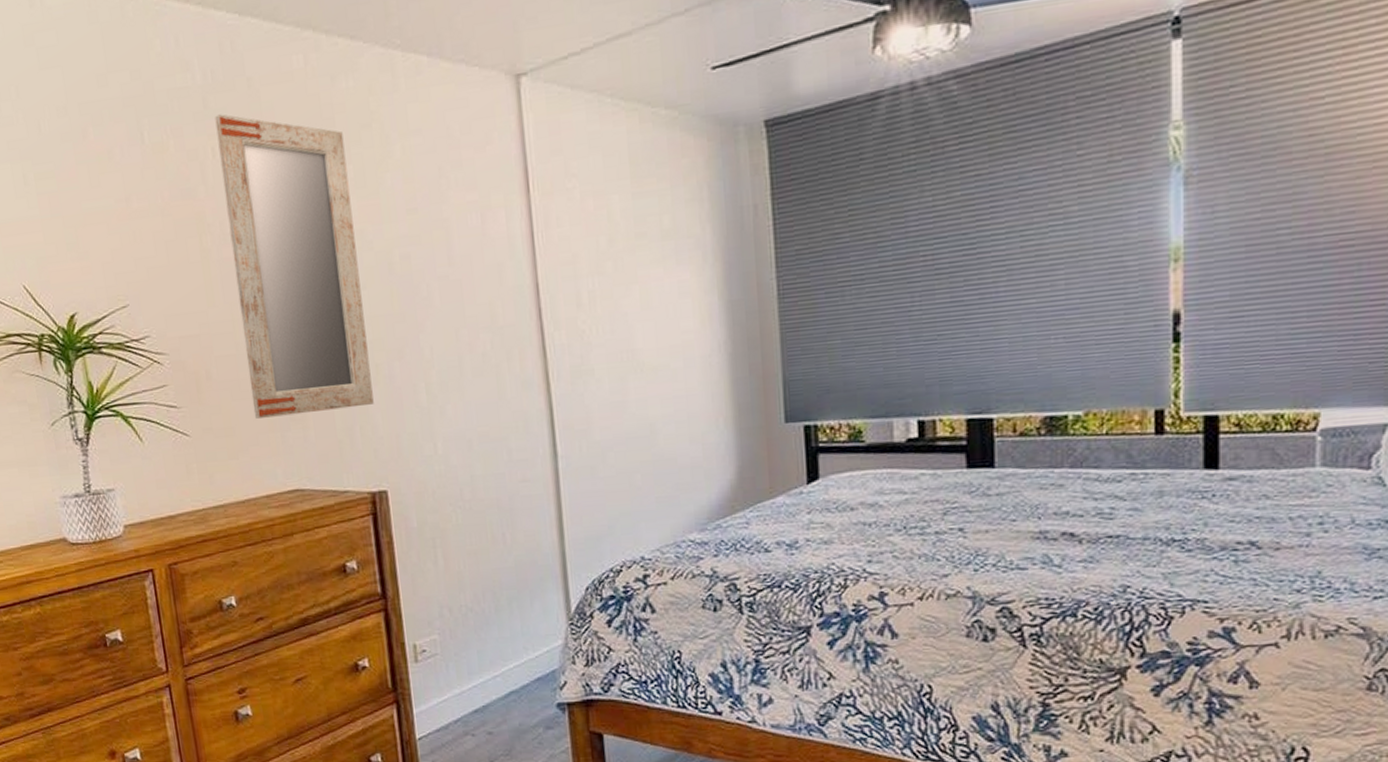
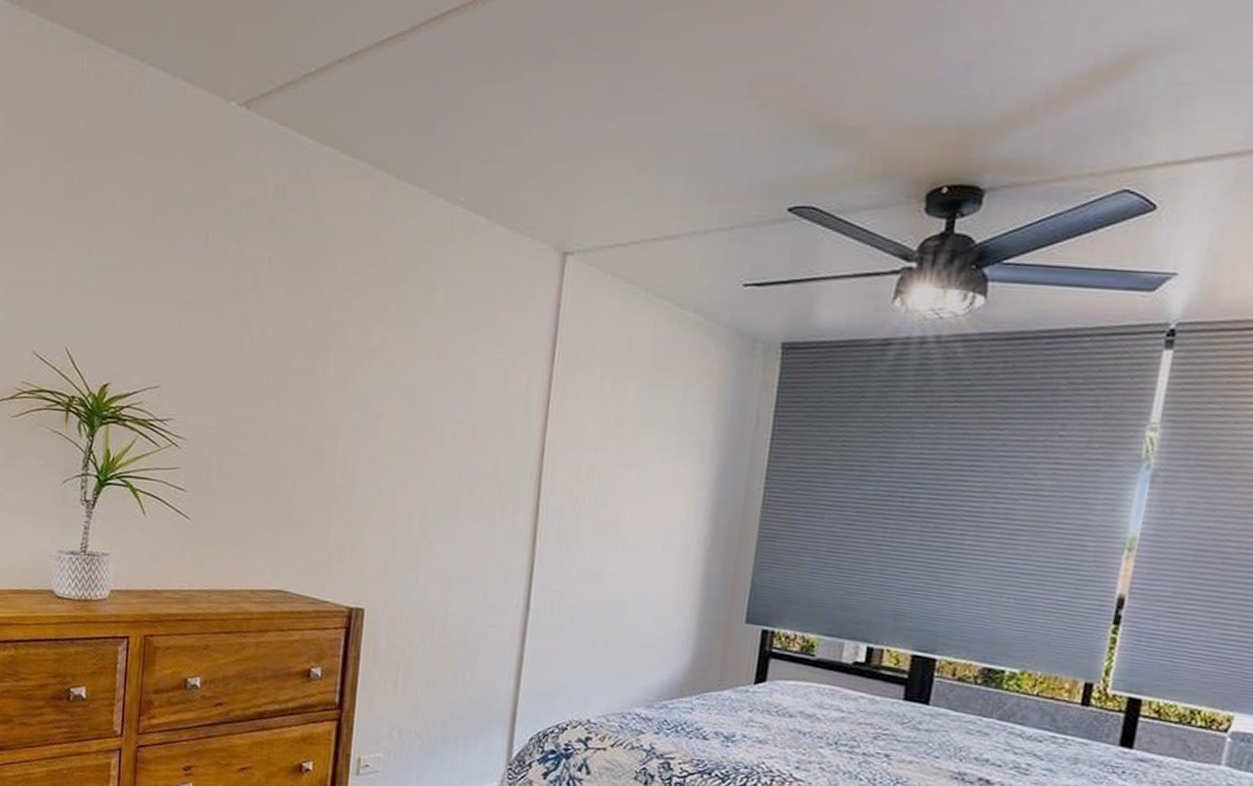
home mirror: present [215,114,374,419] -> none [255,229,393,526]

